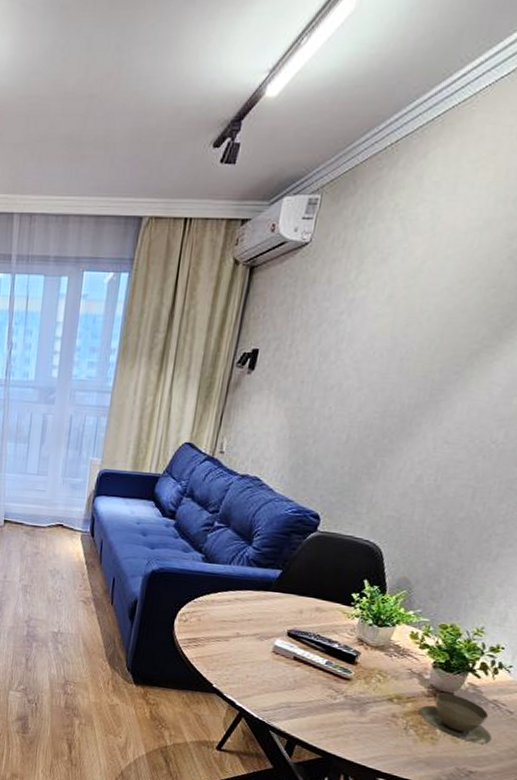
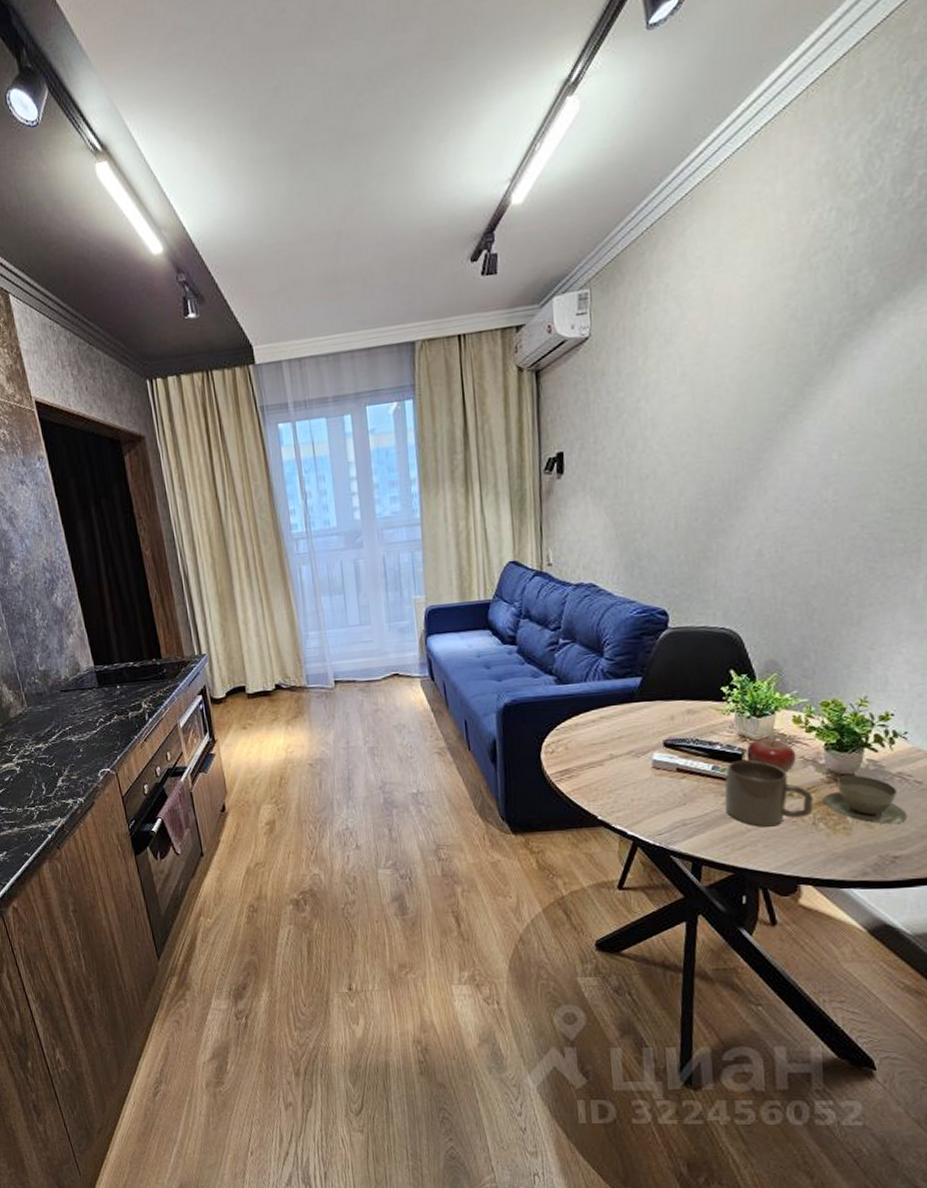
mug: none [328,661,411,724] -> present [724,760,813,827]
fruit: none [359,645,406,680] -> present [746,738,797,773]

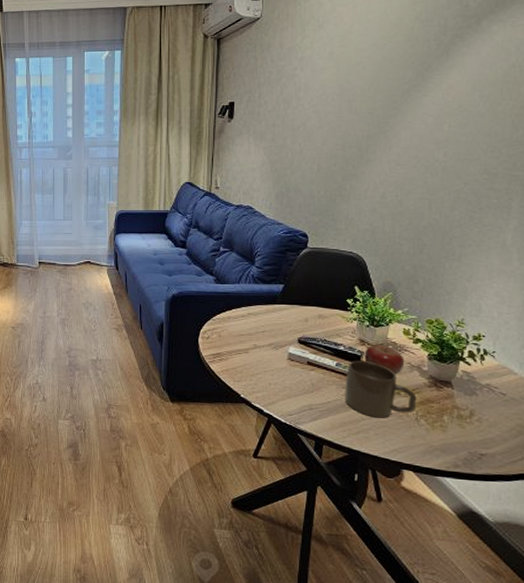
teacup: present [823,775,907,825] -> none [425,382,493,427]

